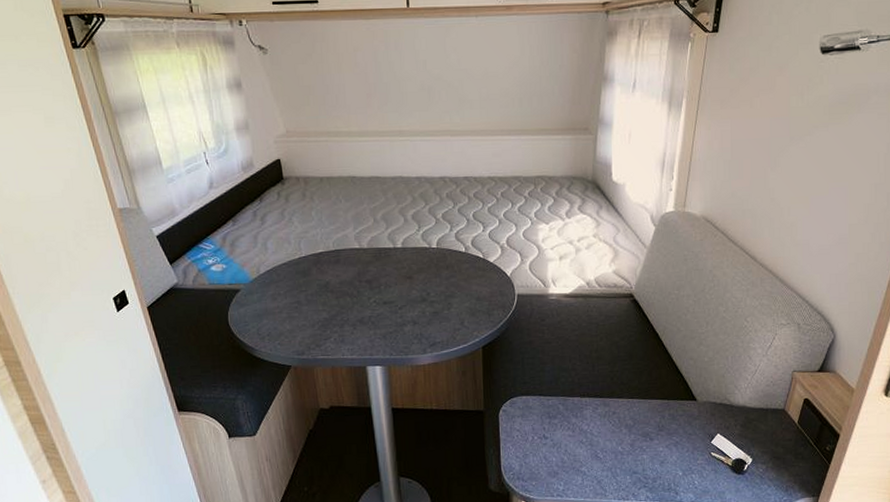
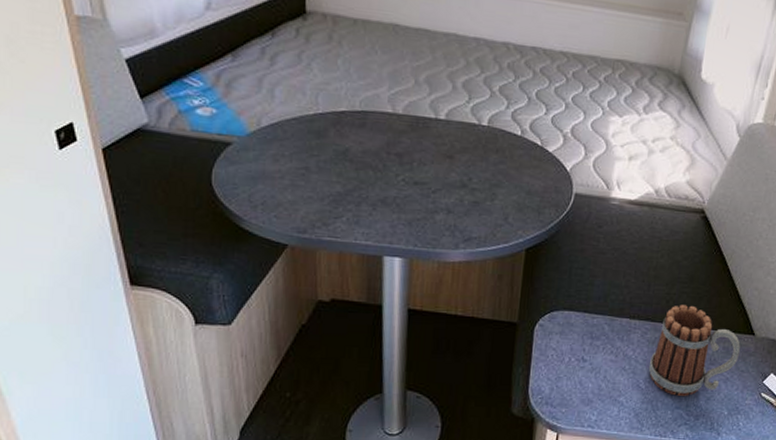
mug: none [603,379,685,462] -> present [648,305,740,396]

